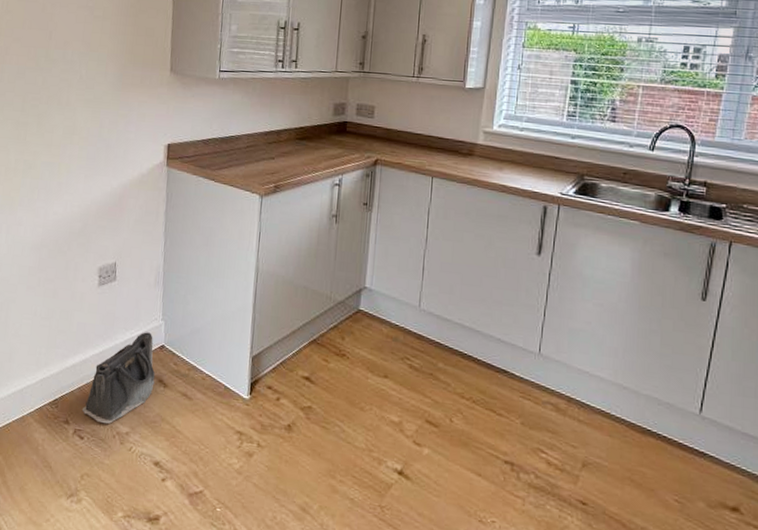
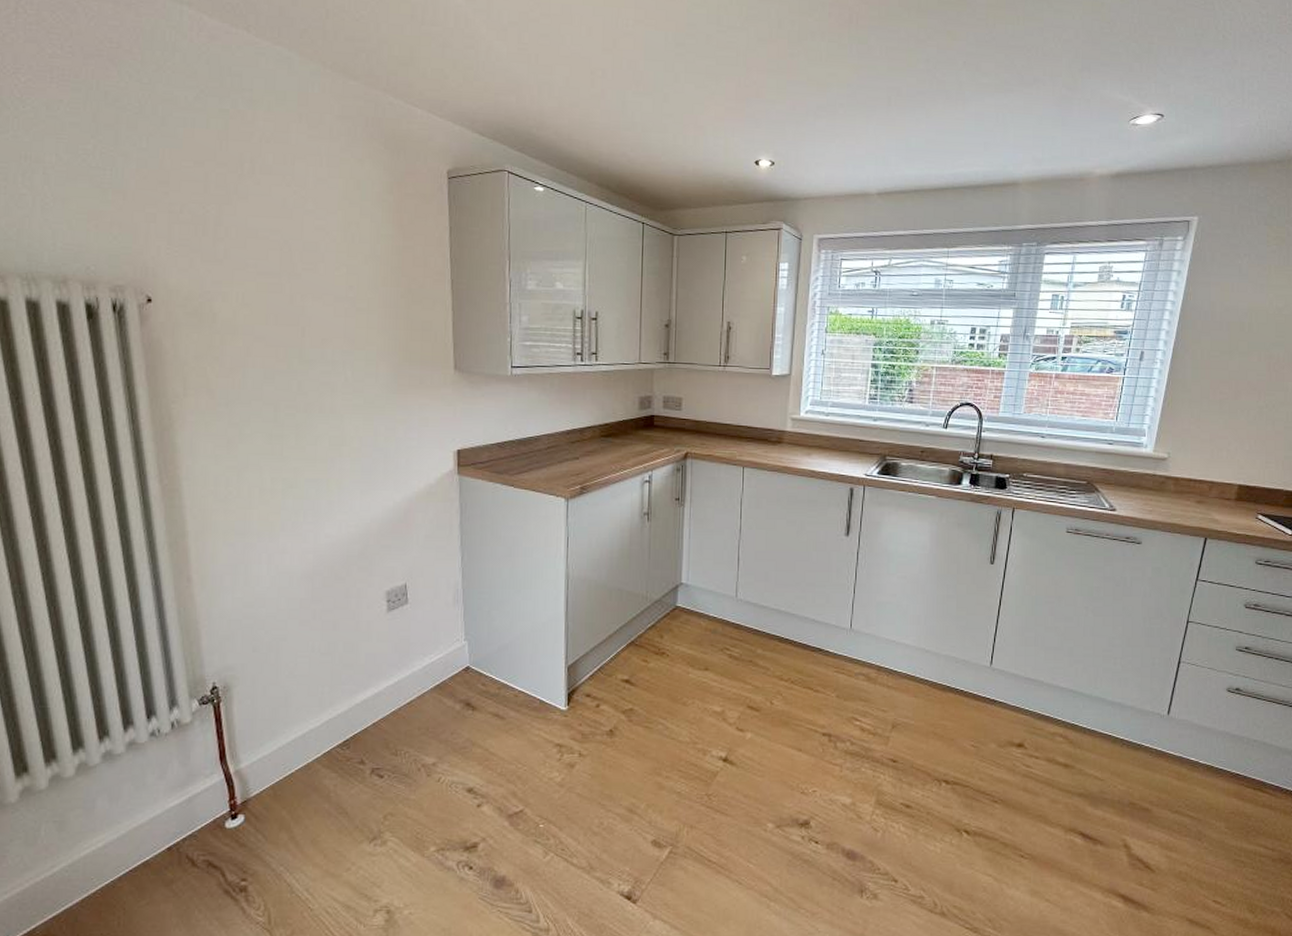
saddlebag: present [82,332,156,424] -> none [380,655,462,758]

